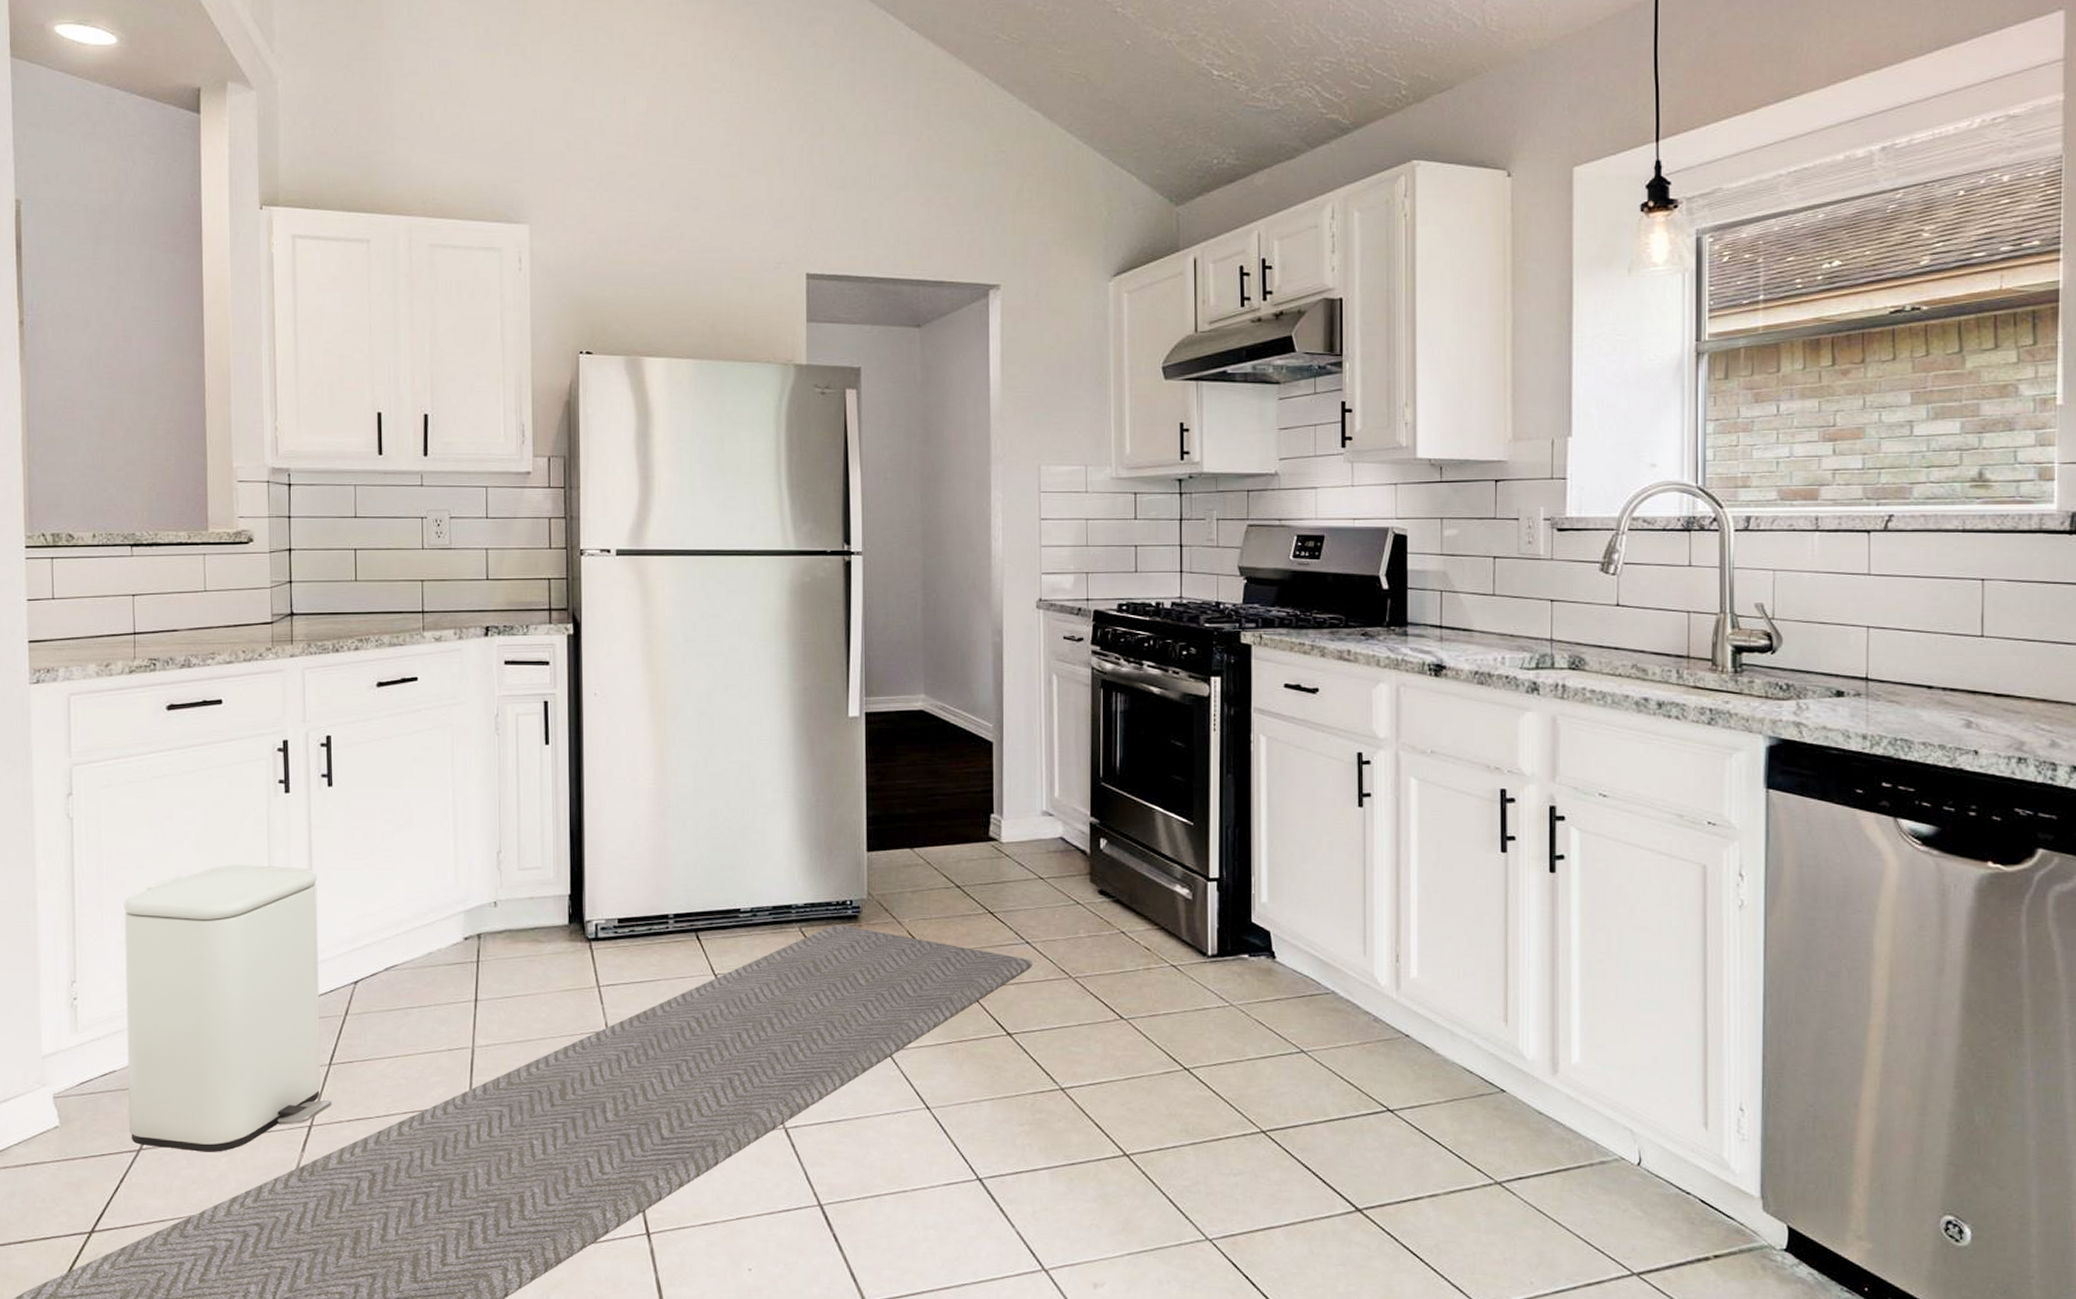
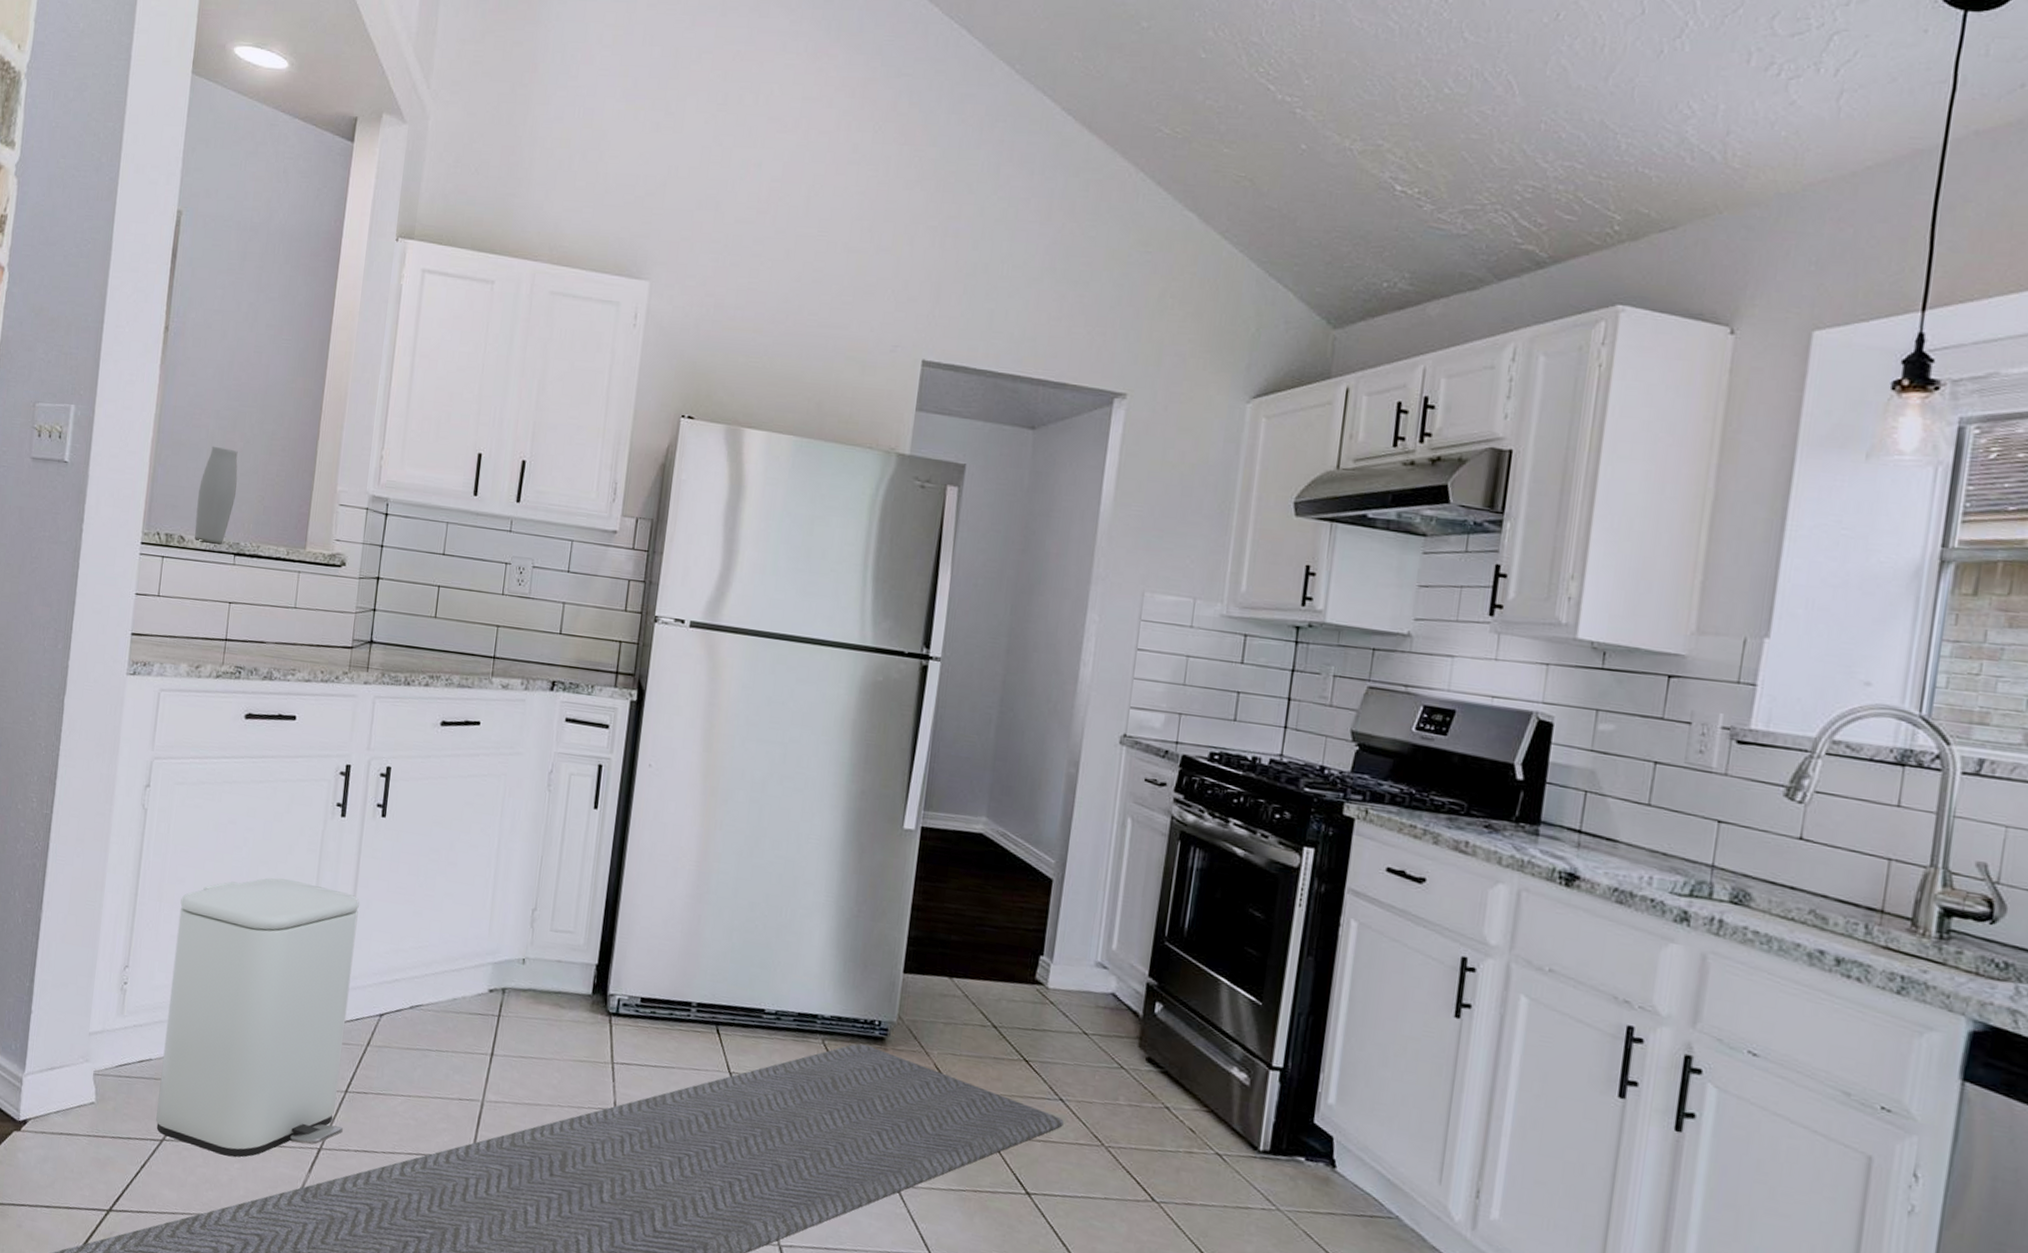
vase: none [82,437,124,537] -> present [195,446,238,545]

